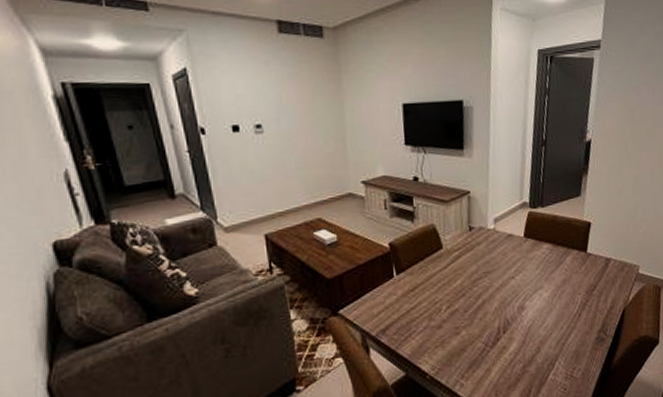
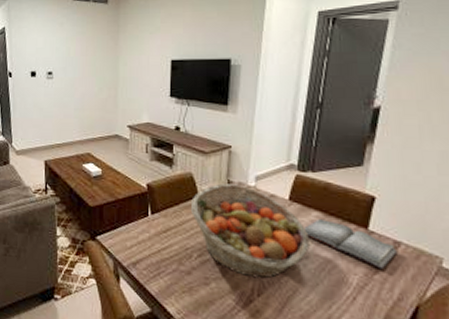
fruit basket: none [436,229,544,318] -> present [191,183,310,279]
hardback book: none [537,250,609,285] -> present [303,219,399,270]

